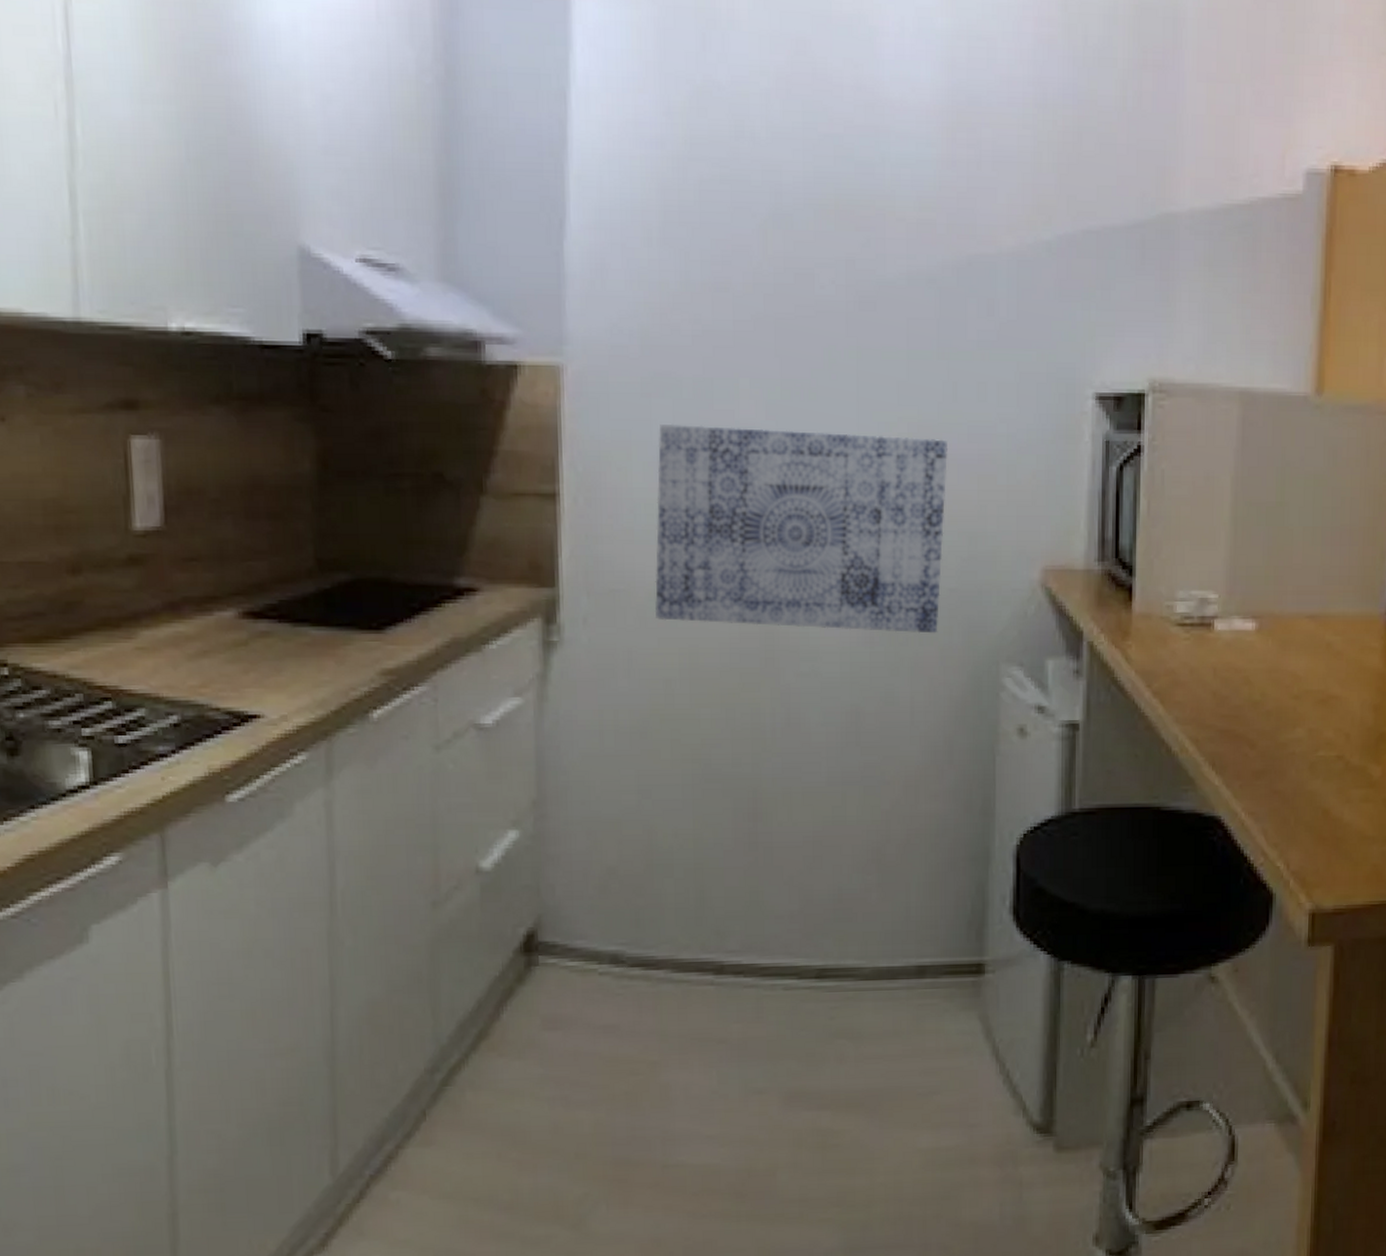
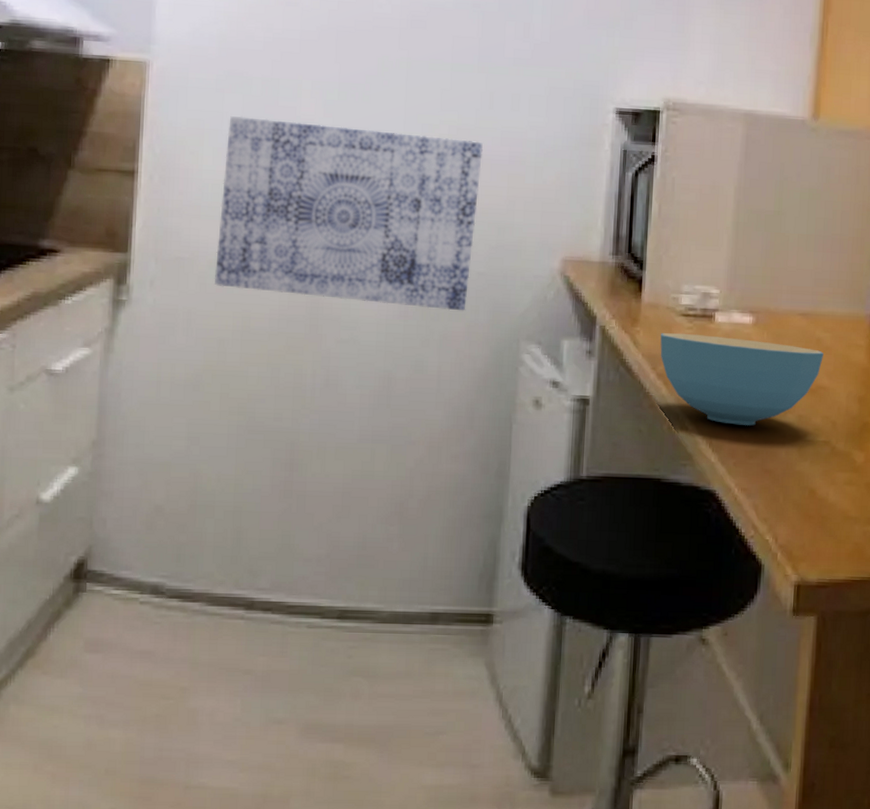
cereal bowl: none [1155,645,1335,743] -> present [660,333,824,426]

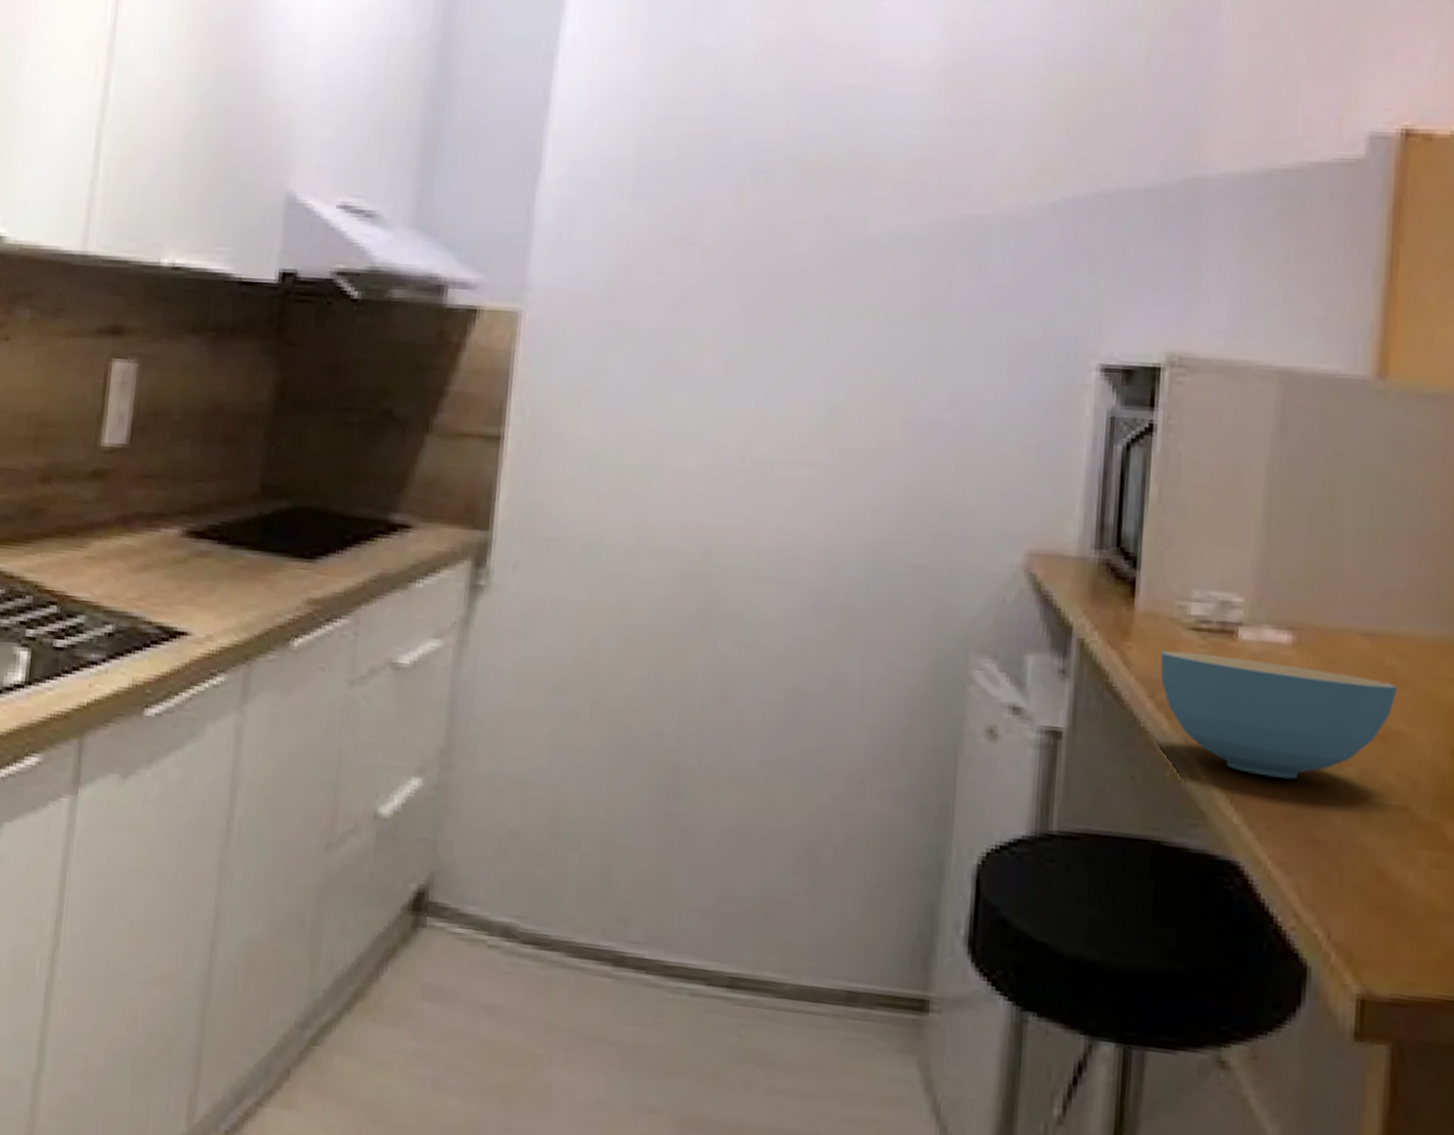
wall art: present [214,116,484,311] -> none [588,373,925,613]

